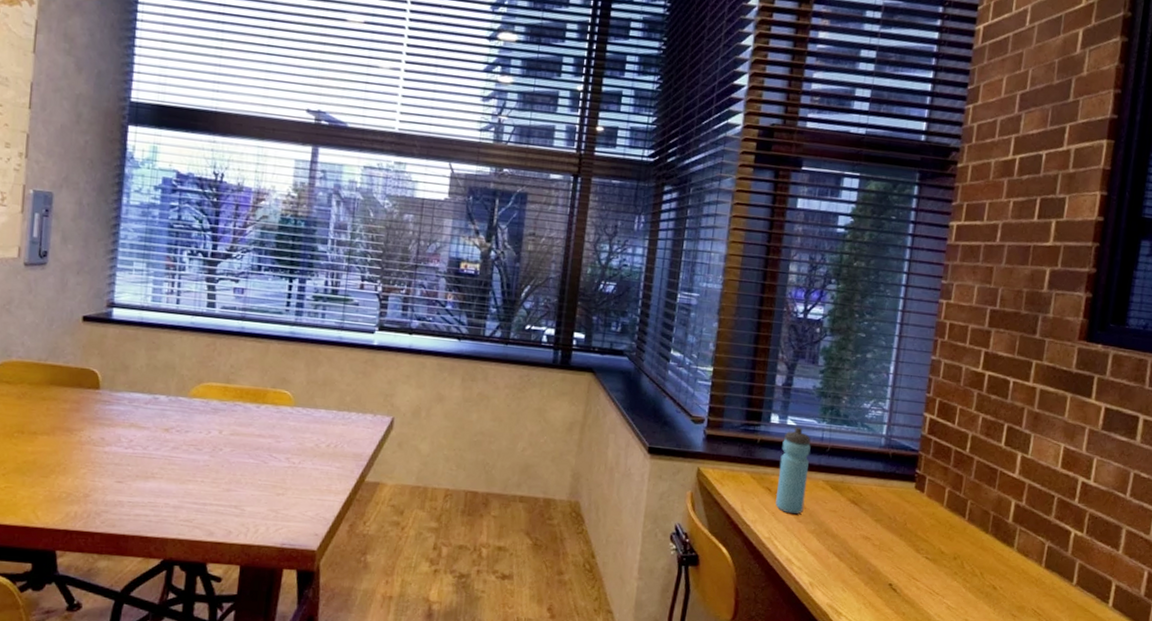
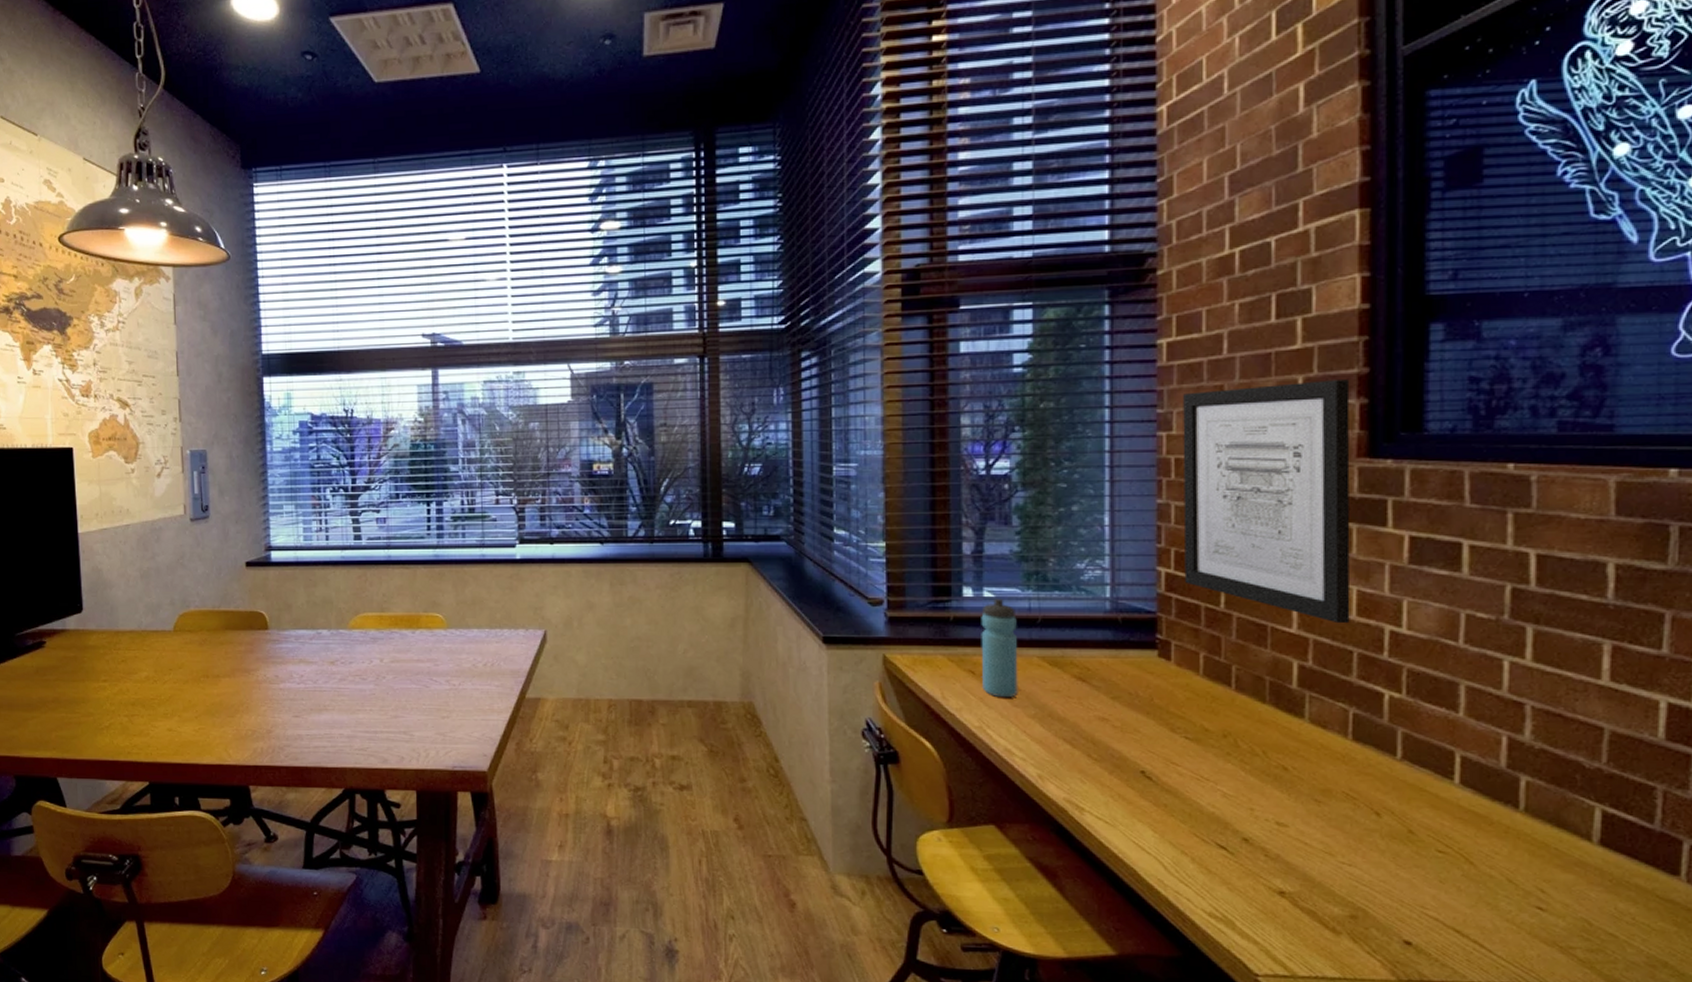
wall art: none [943,270,1082,474] -> present [1183,380,1351,624]

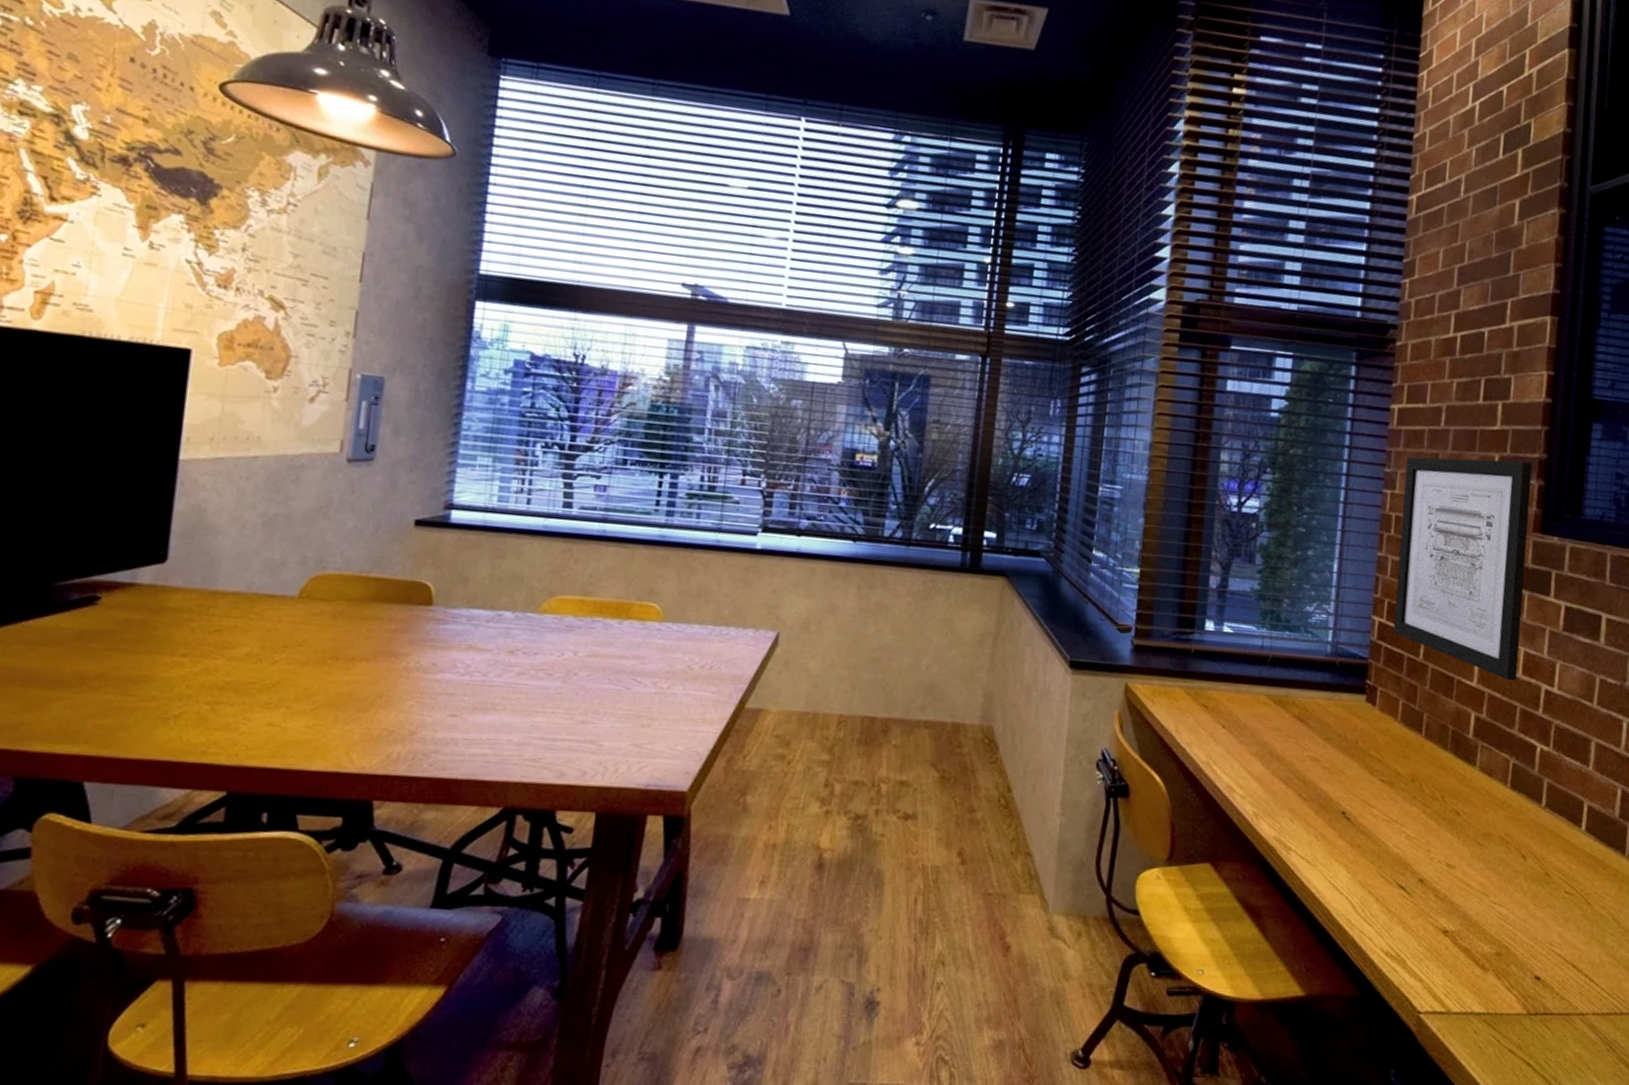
water bottle: present [981,598,1018,698] -> none [1213,634,1250,735]

